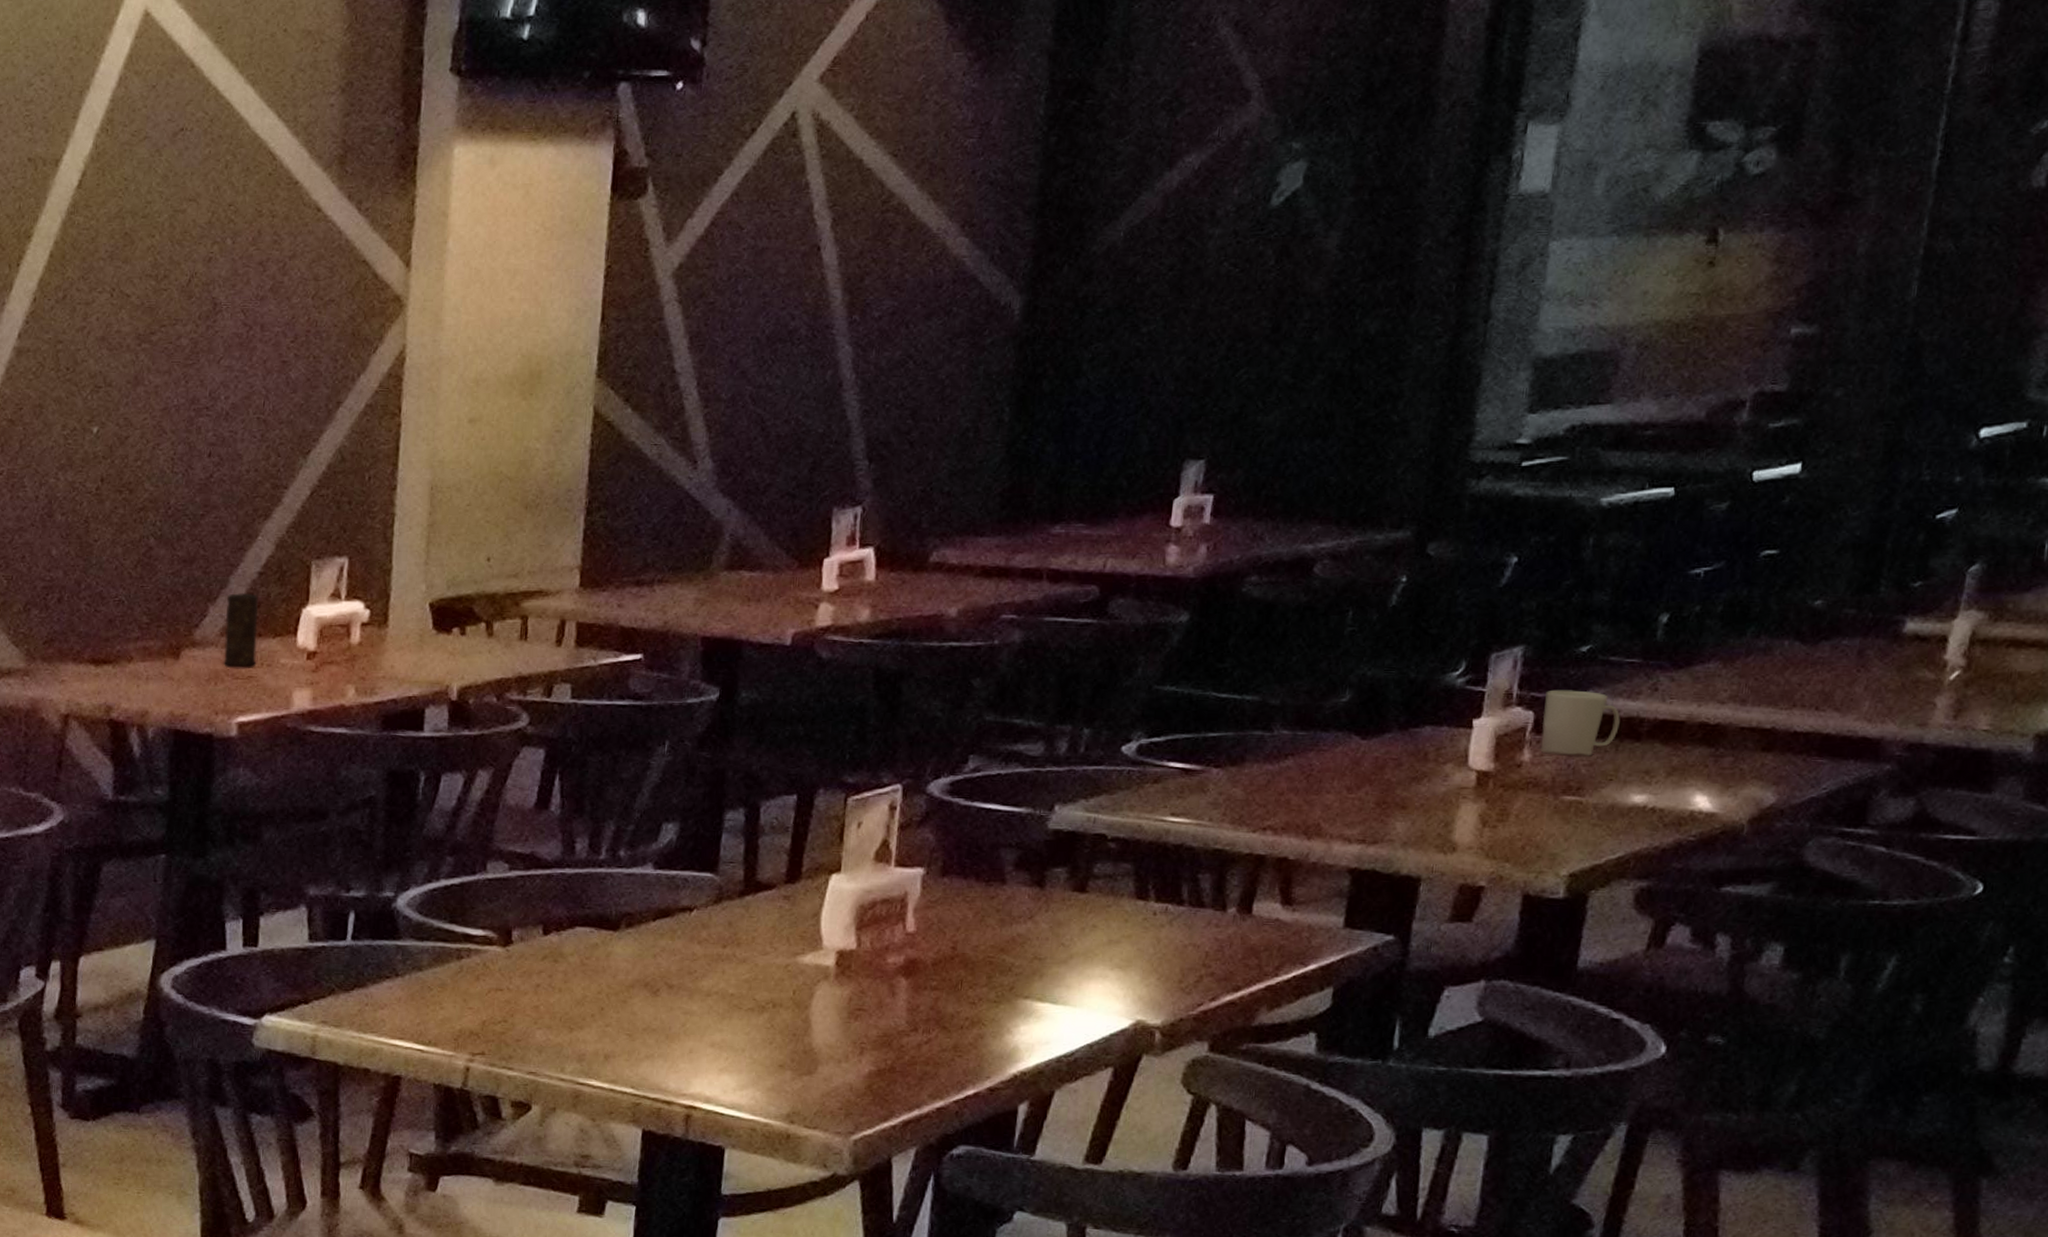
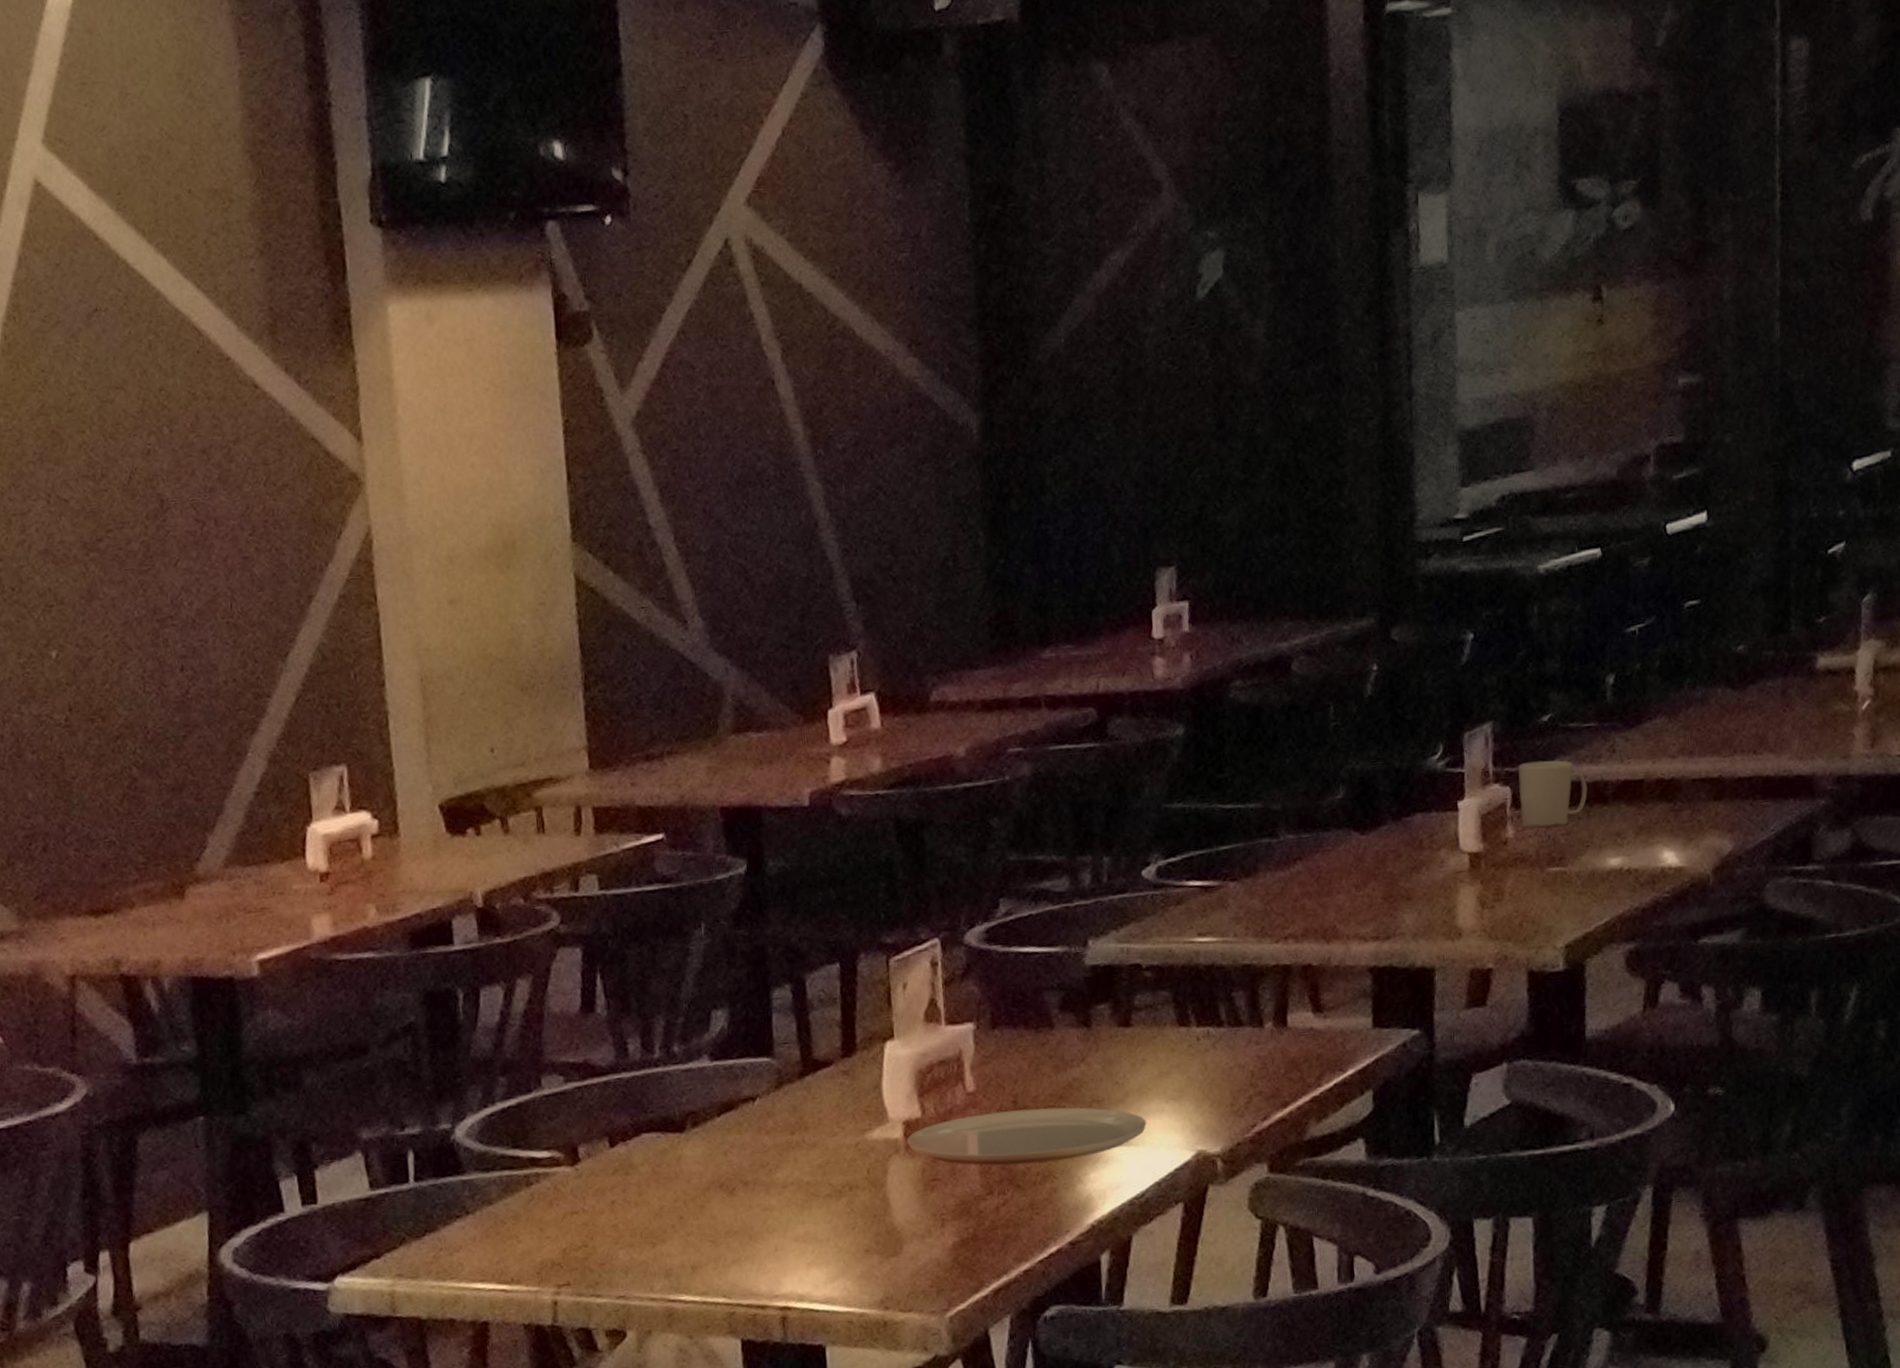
candle: present [224,592,259,669] -> none [225,816,267,903]
plate: none [838,954,1088,1010] -> present [907,1107,1147,1166]

